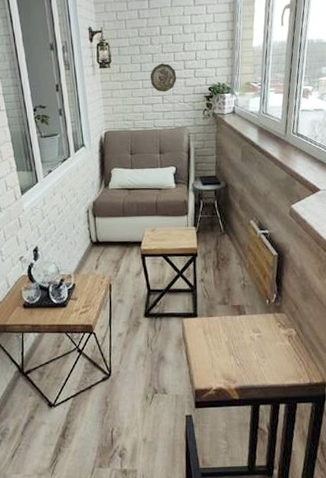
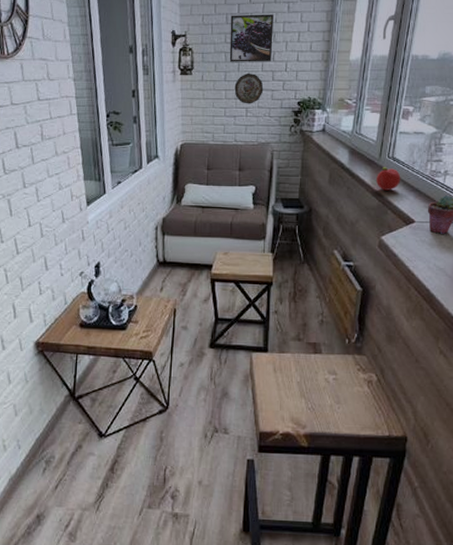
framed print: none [142,8,183,54] -> present [229,14,274,62]
fruit: none [284,142,306,164] -> present [376,167,401,191]

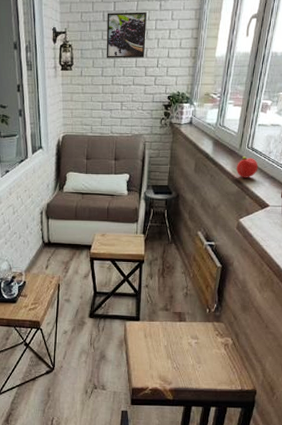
decorative plate: present [234,72,264,104] -> none [110,68,137,98]

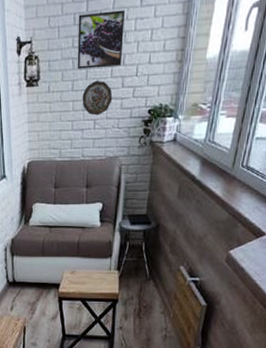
decorative plate: none [110,68,137,98] -> present [82,80,113,116]
fruit: present [237,156,258,178] -> none [228,177,254,203]

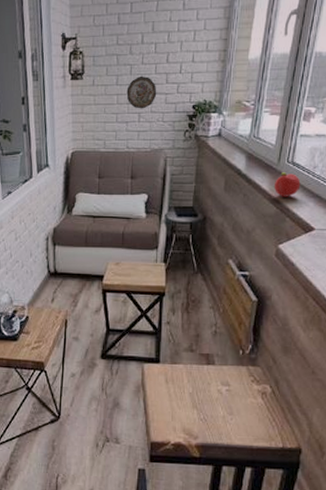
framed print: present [77,10,125,69] -> none [121,12,168,65]
fruit: none [228,177,254,203] -> present [275,172,301,197]

